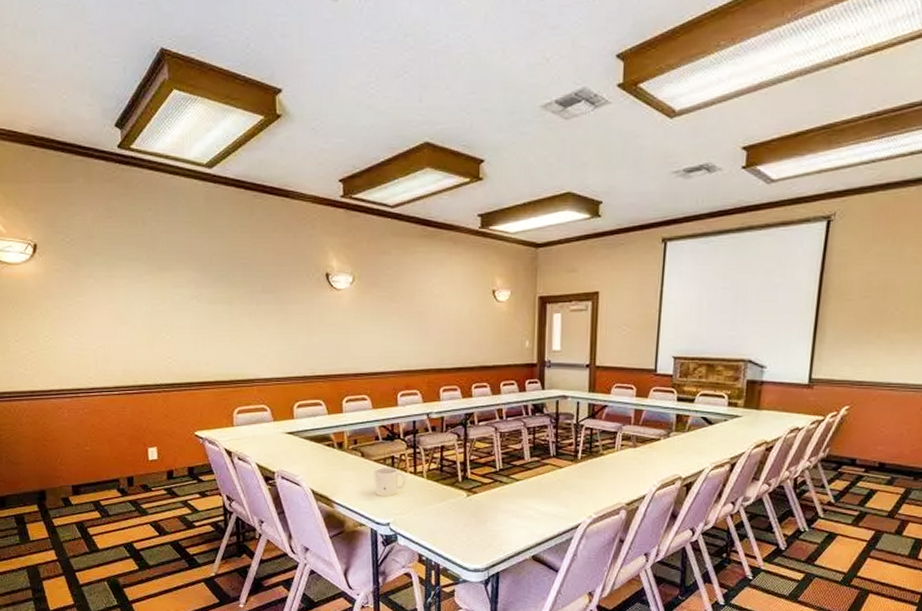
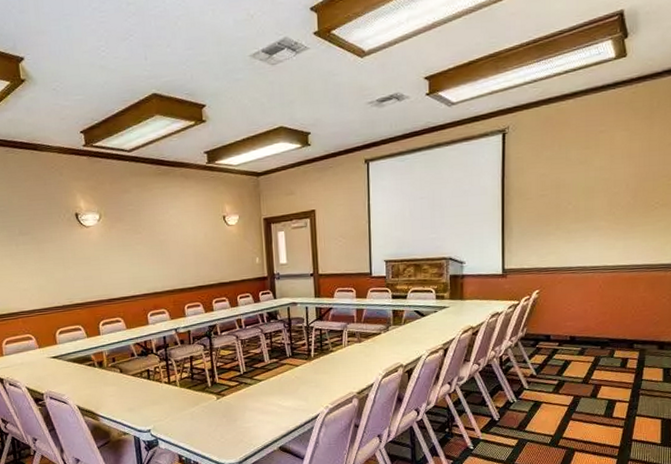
mug: present [374,467,406,497] -> none [132,379,162,407]

